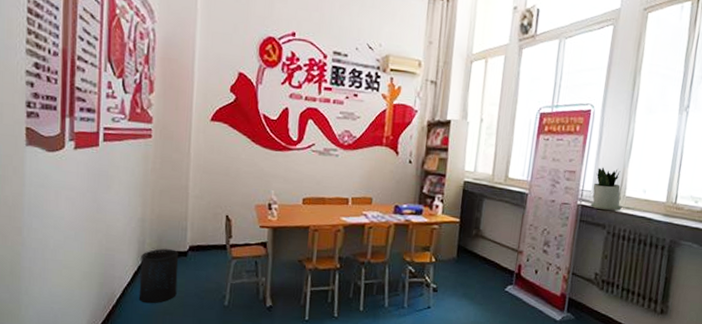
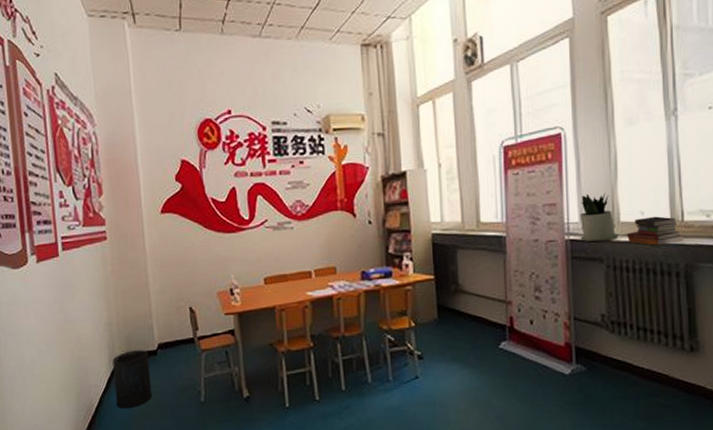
books: none [628,195,674,222] -> present [627,216,684,246]

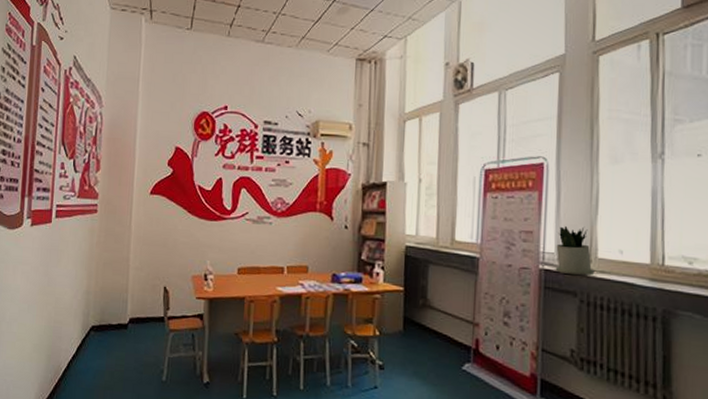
trash can: present [112,350,152,409] -> none [82,321,120,378]
books: present [627,216,684,246] -> none [603,256,663,288]

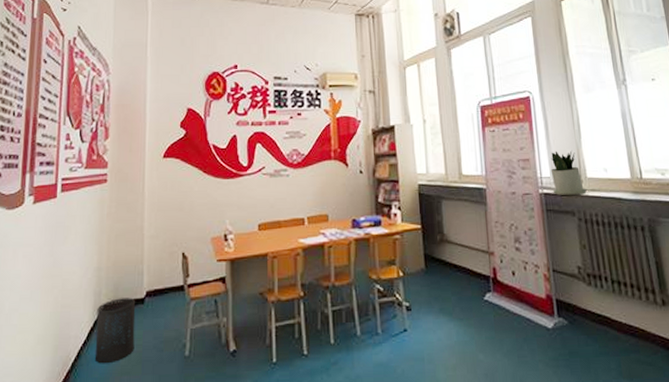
trash can: none [82,321,120,378] -> present [94,298,136,364]

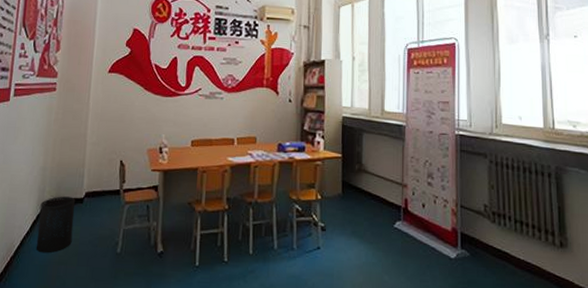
planter: present [550,150,587,196] -> none [468,96,500,140]

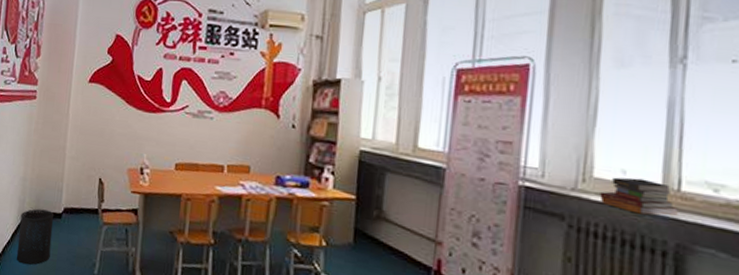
books: none [507,122,554,148] -> present [599,177,678,216]

